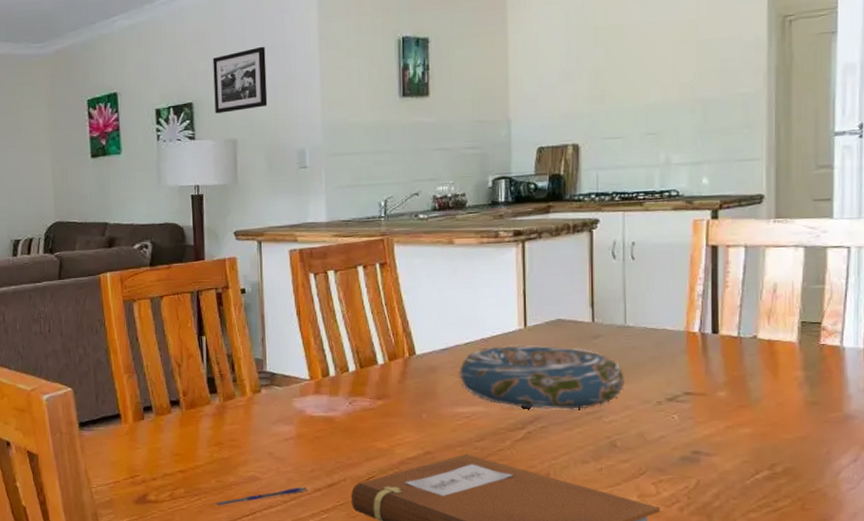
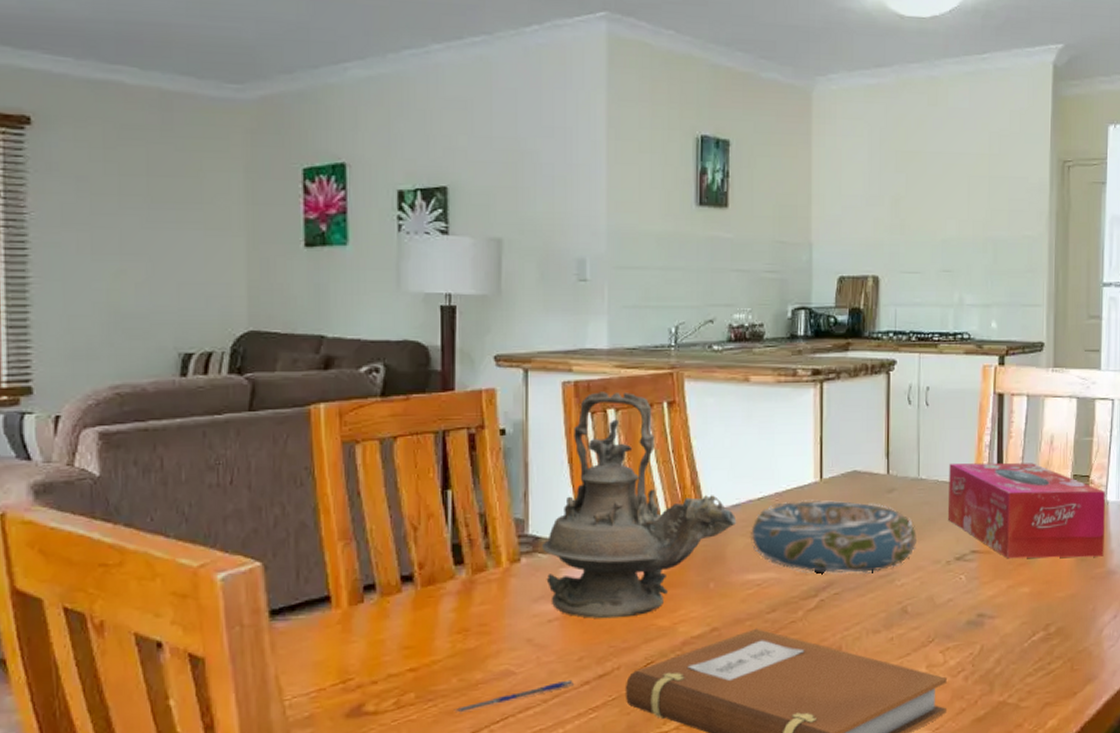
picture frame: present [213,46,268,114] -> none [475,125,542,204]
teapot: none [277,257,446,440] -> present [541,391,737,619]
tissue box: none [658,310,842,402] -> present [949,462,1106,559]

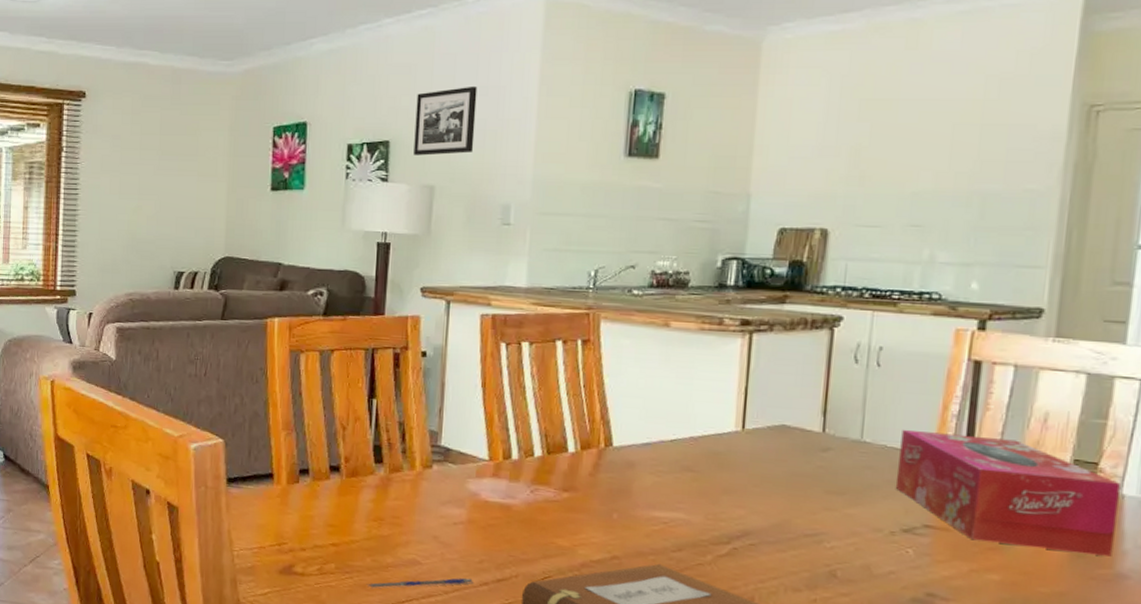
picture frame: none [475,125,542,204] -> present [413,85,478,156]
teapot: present [541,391,737,619] -> none [452,325,646,532]
decorative bowl: present [749,499,916,574] -> none [659,447,854,531]

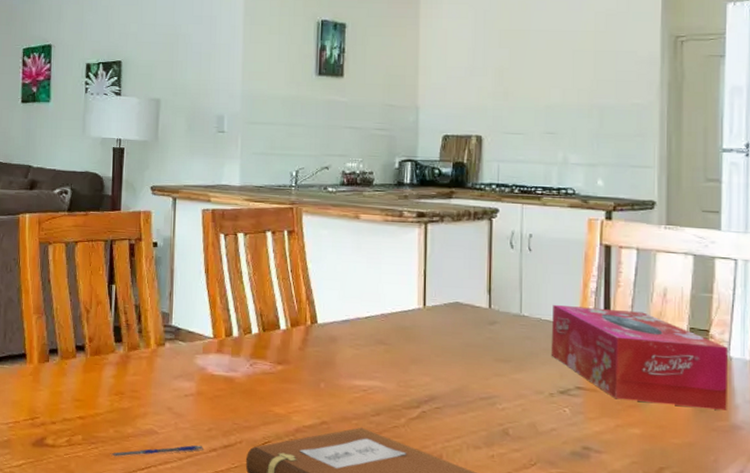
picture frame: present [413,85,478,156] -> none [142,15,193,74]

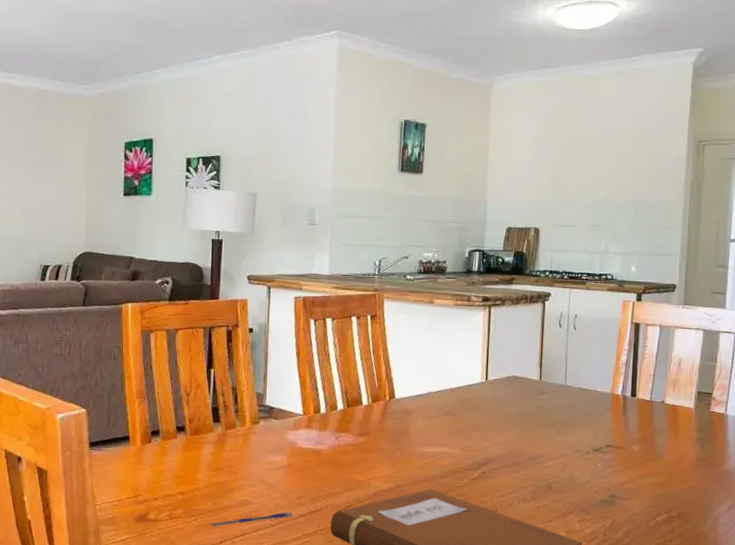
tissue box: present [552,304,729,410] -> none [589,375,726,459]

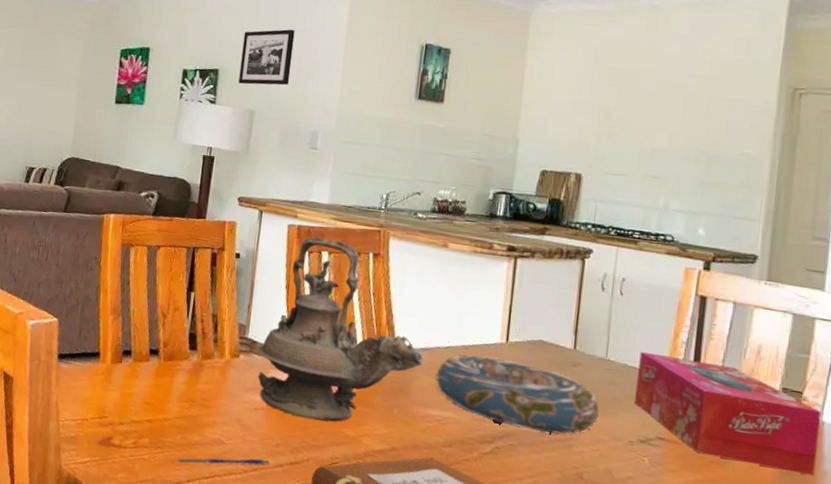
picture frame: none [240,113,288,169] -> present [238,29,295,86]
teapot: none [274,305,419,471] -> present [257,236,424,422]
decorative bowl: none [428,395,562,455] -> present [434,354,599,435]
tissue box: none [589,375,726,459] -> present [635,351,822,476]

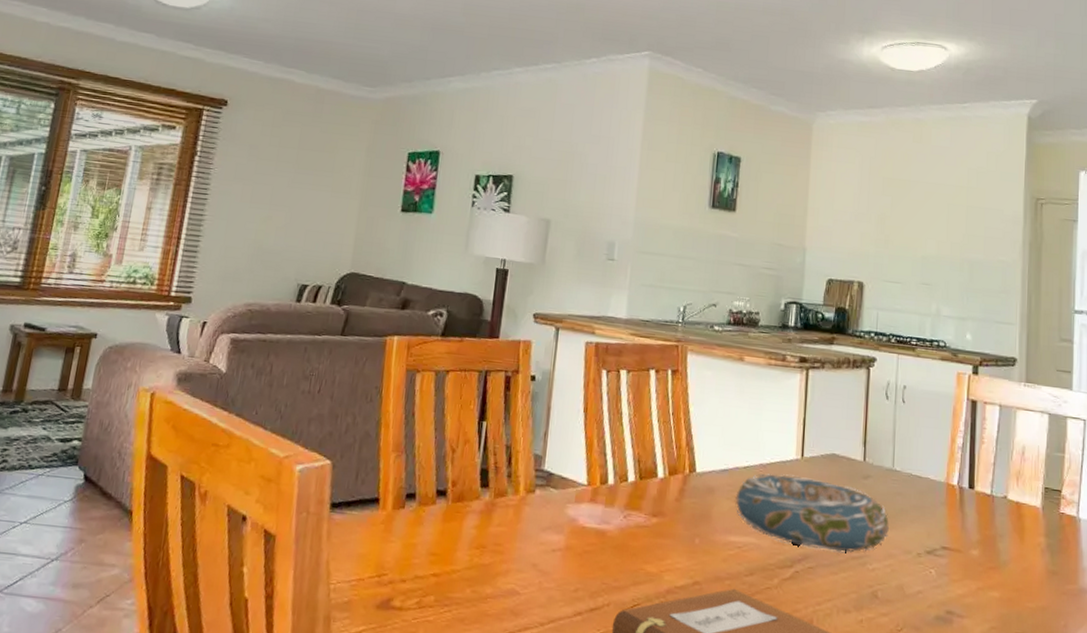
pen: present [175,458,270,465] -> none [464,608,568,623]
picture frame: present [238,29,295,86] -> none [533,134,591,193]
teapot: present [257,236,424,422] -> none [553,354,724,559]
tissue box: present [635,351,822,476] -> none [920,459,1078,573]

